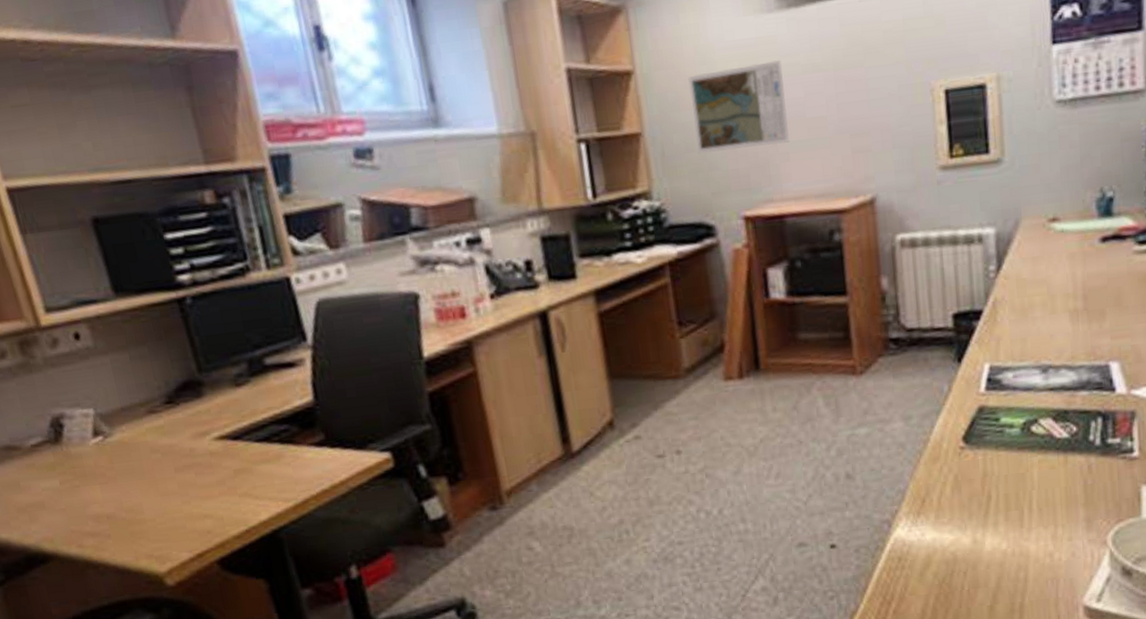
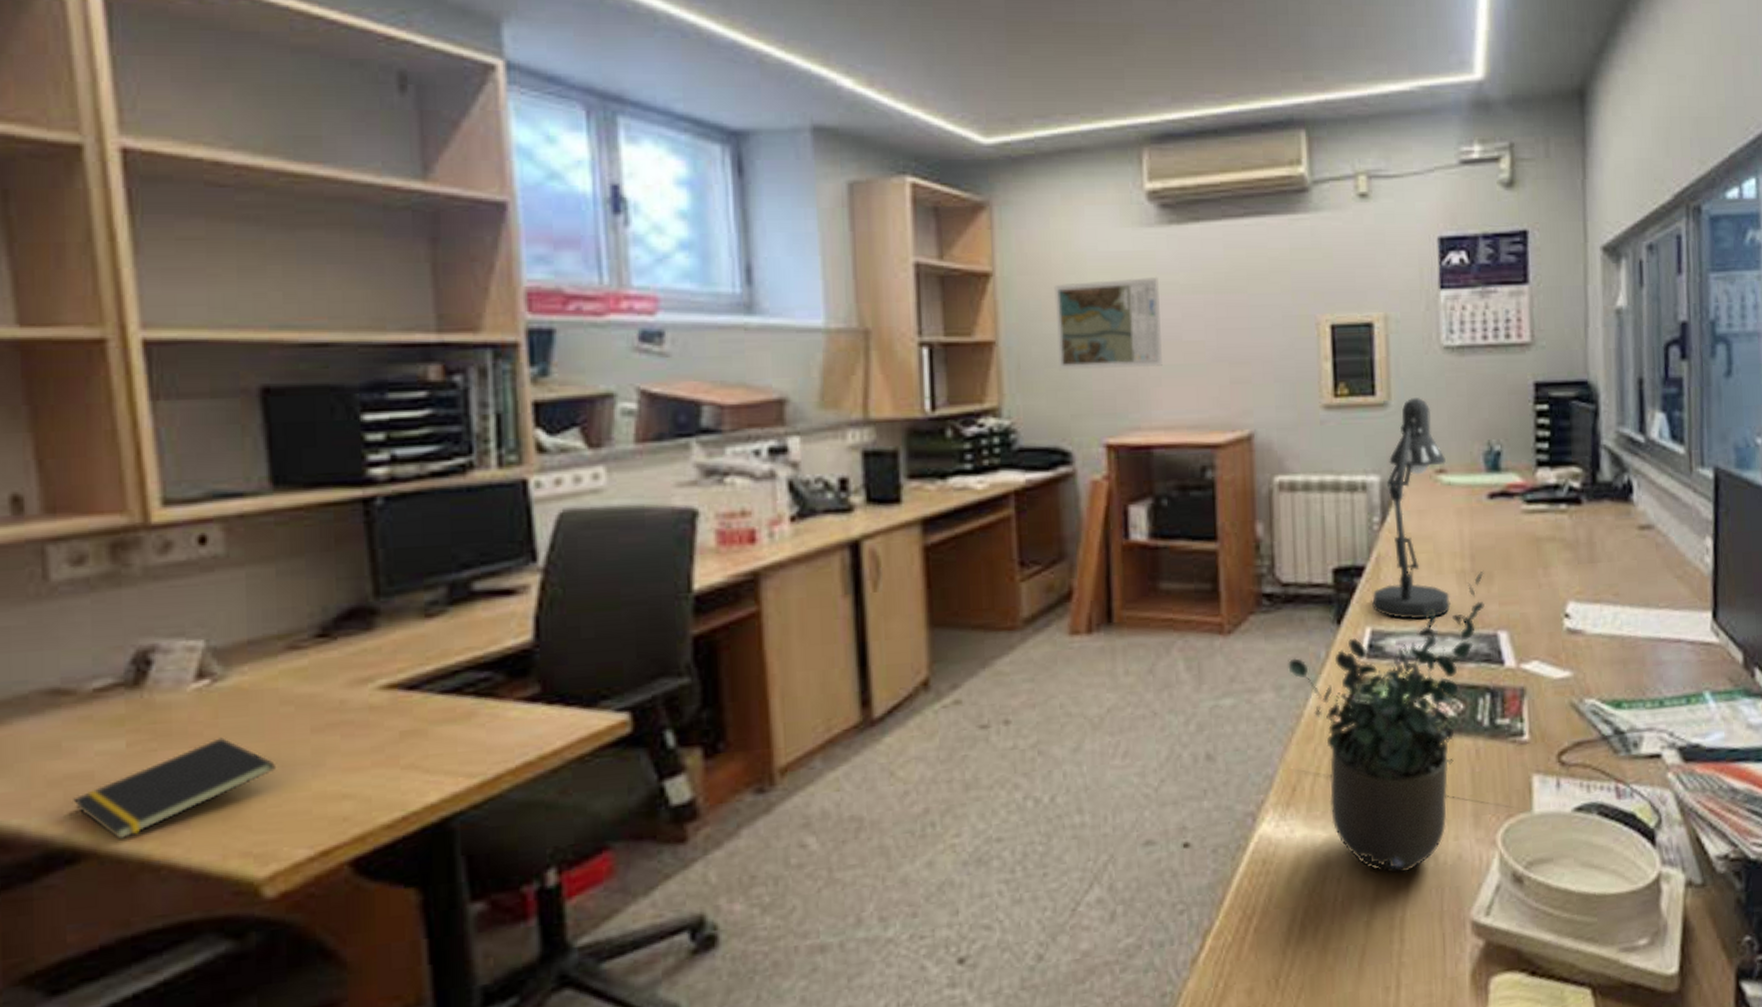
notepad: none [35,477,157,548] -> present [73,737,275,840]
potted plant: none [914,308,1097,569] -> present [1288,570,1485,874]
desk lamp: none [989,152,1064,356] -> present [1371,398,1451,620]

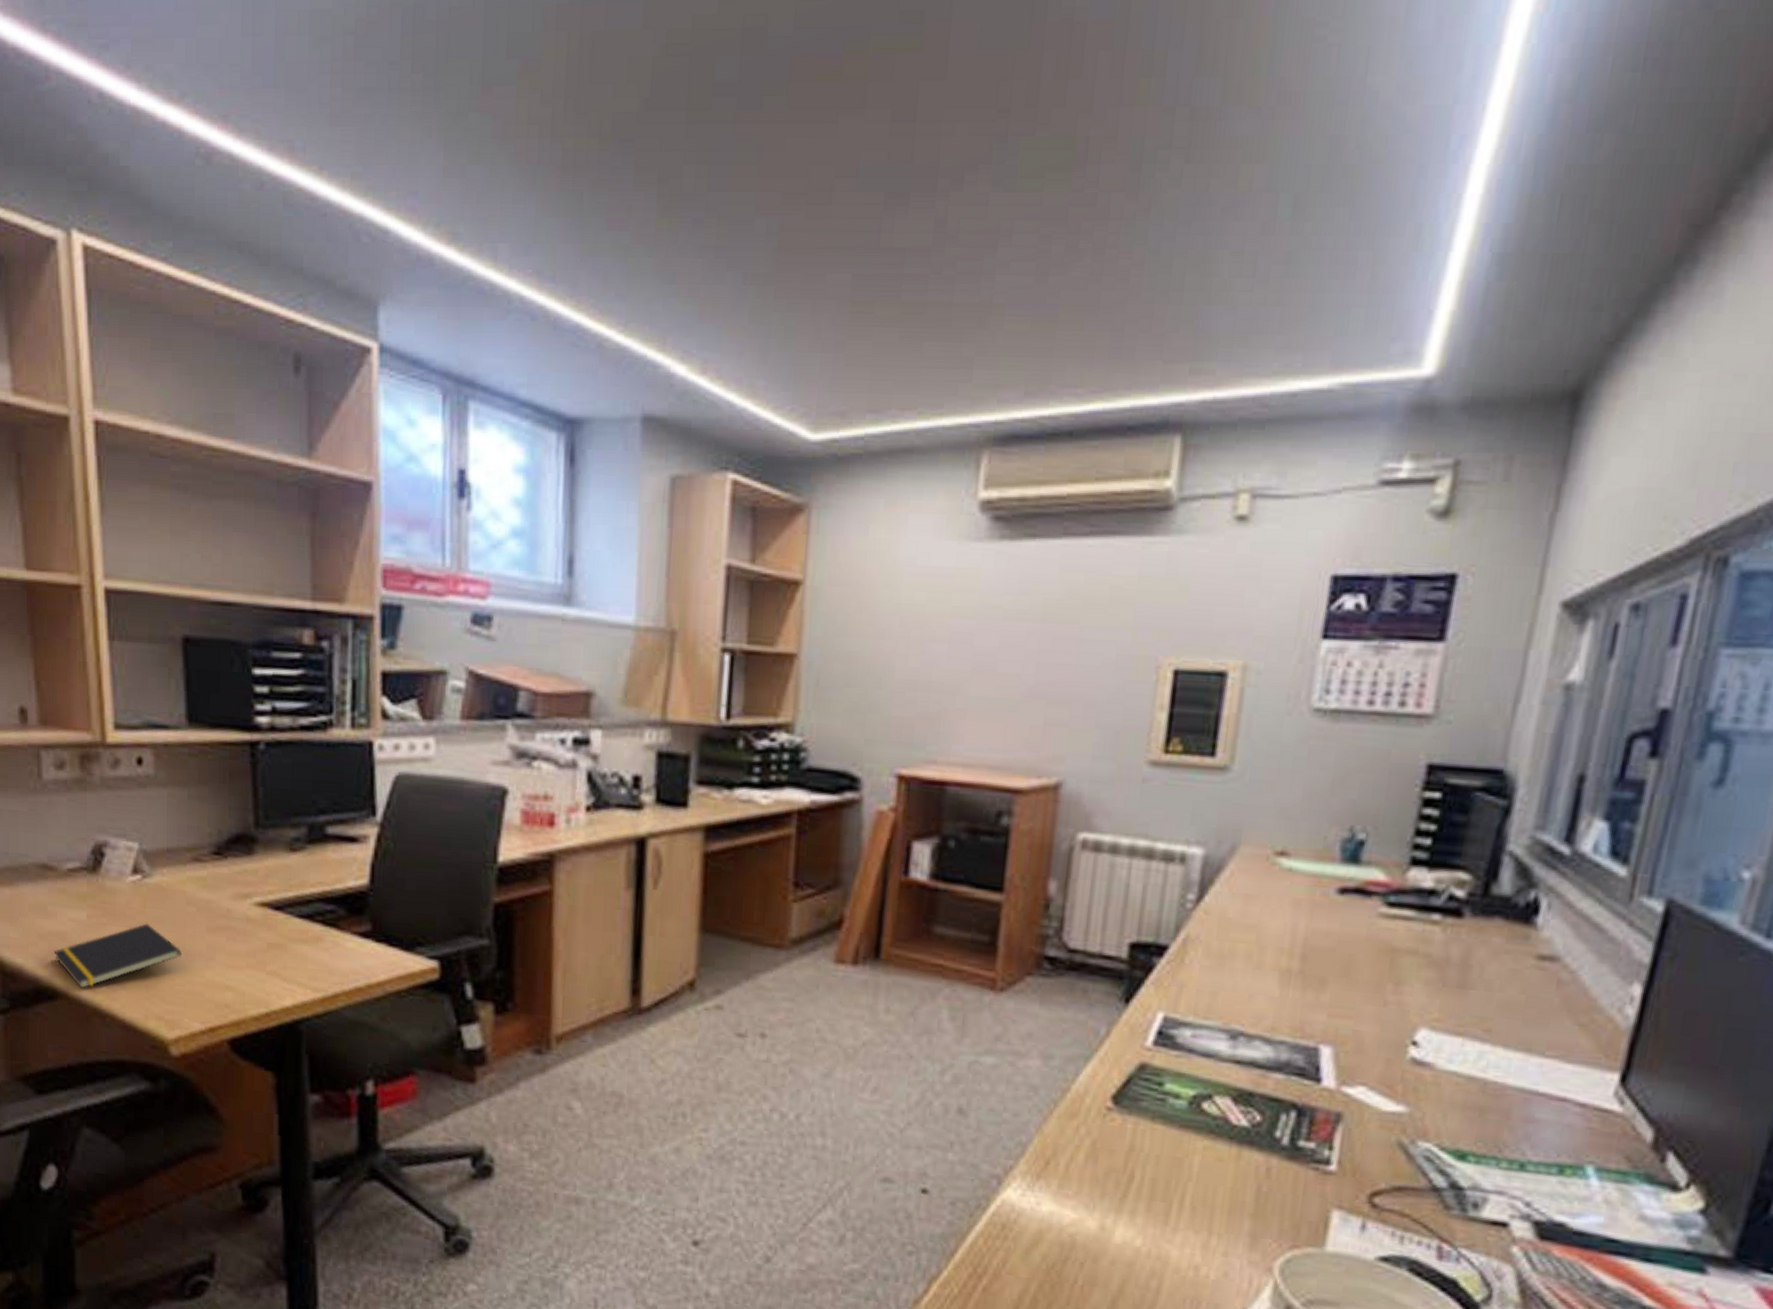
map: present [1054,277,1162,371] -> none [859,597,979,698]
potted plant: present [1288,570,1485,874] -> none [1061,974,1316,1277]
desk lamp: present [1371,398,1451,620] -> none [1168,765,1291,1016]

